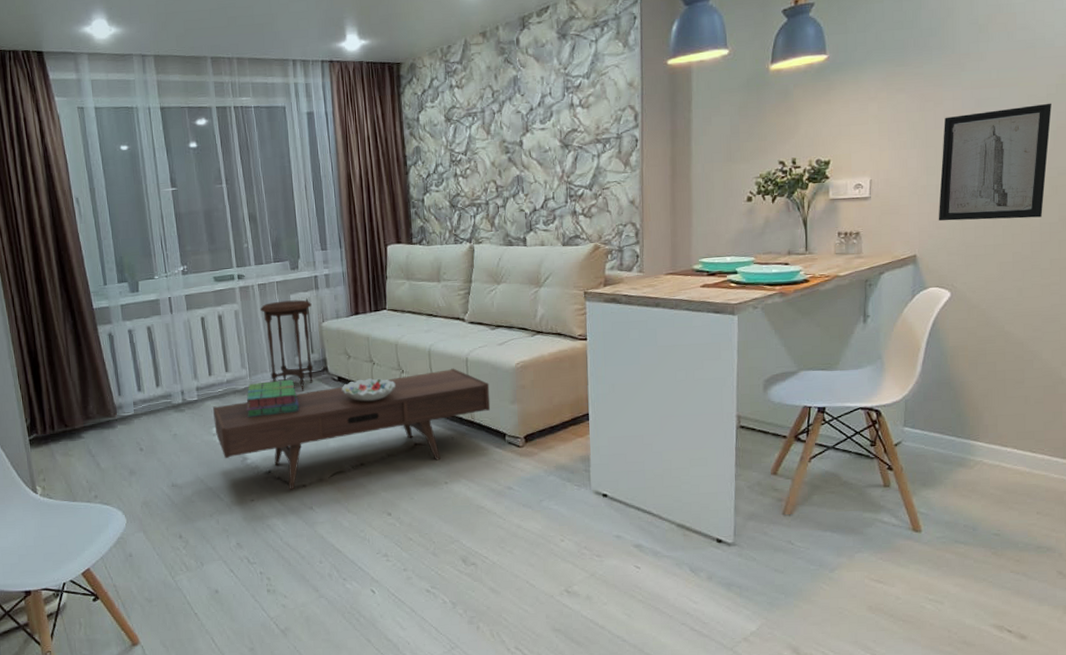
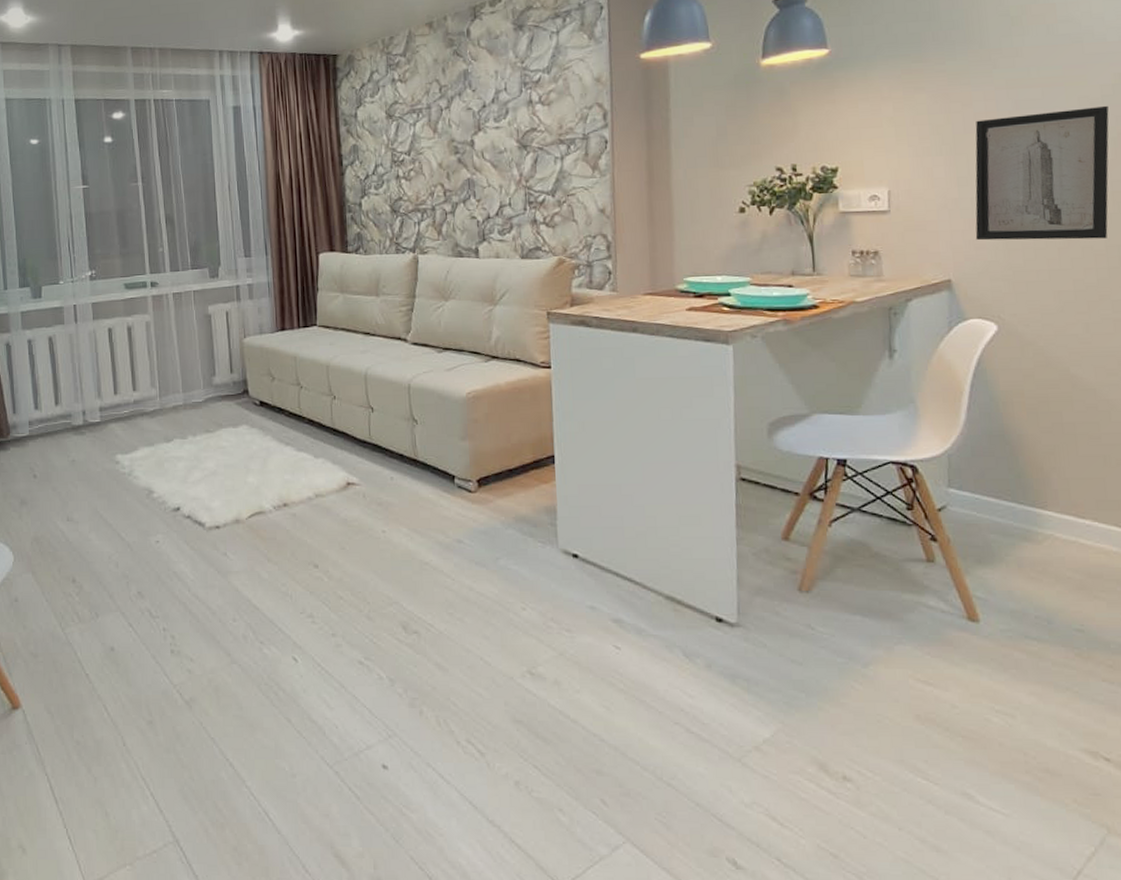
coffee table: present [213,368,491,490] -> none [117,396,437,532]
stack of books: present [246,380,300,417] -> none [155,403,215,444]
side table: present [259,299,314,391] -> none [173,312,232,416]
decorative bowl: present [341,378,396,402] -> none [263,404,326,431]

